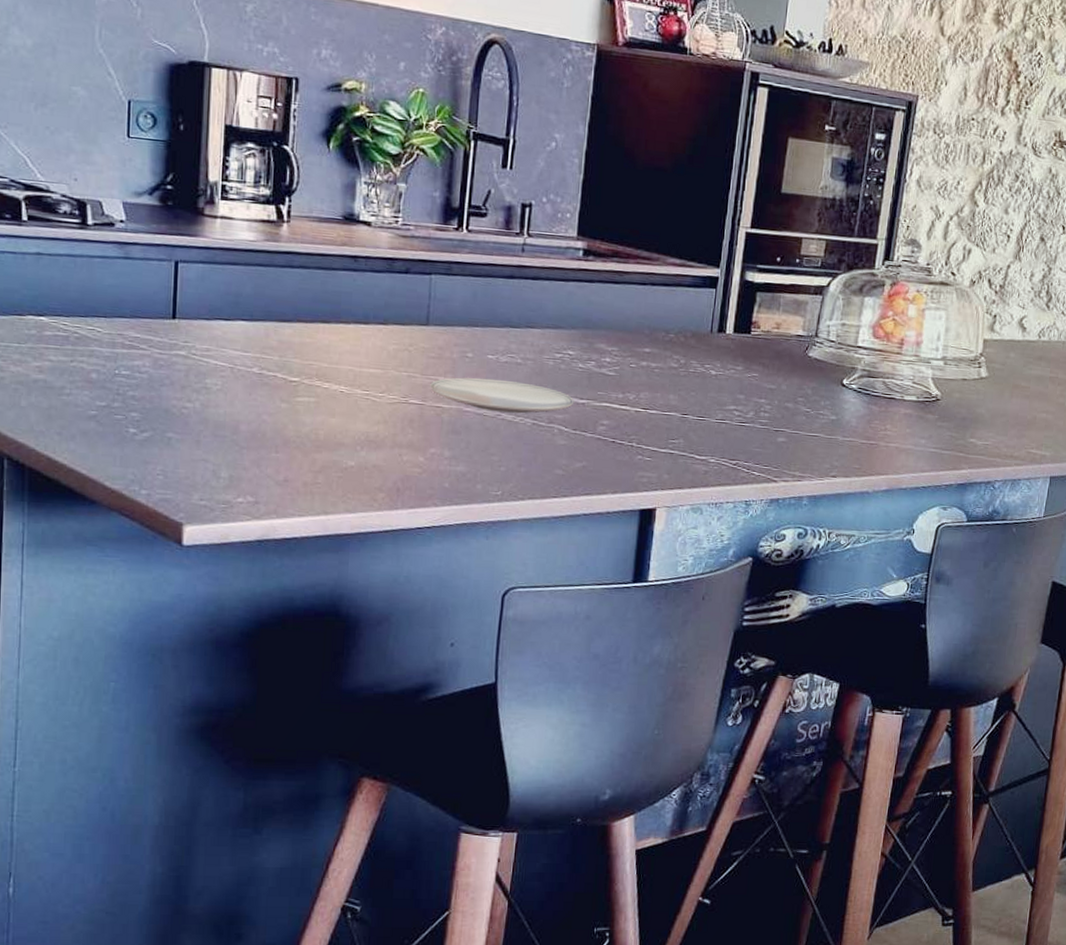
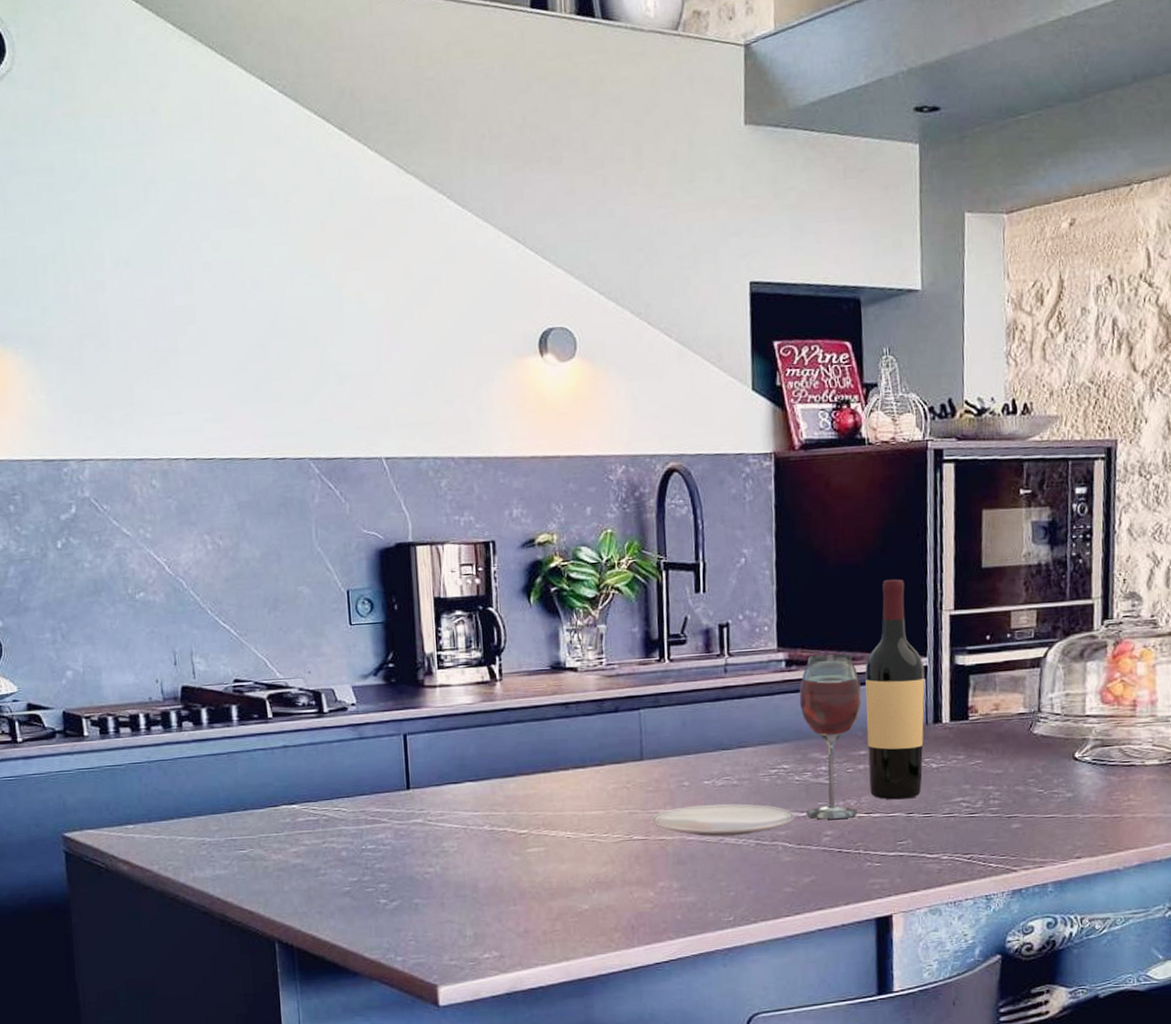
wineglass: none [586,248,654,411] -> present [799,654,862,819]
wine bottle: none [649,187,716,401] -> present [865,578,925,800]

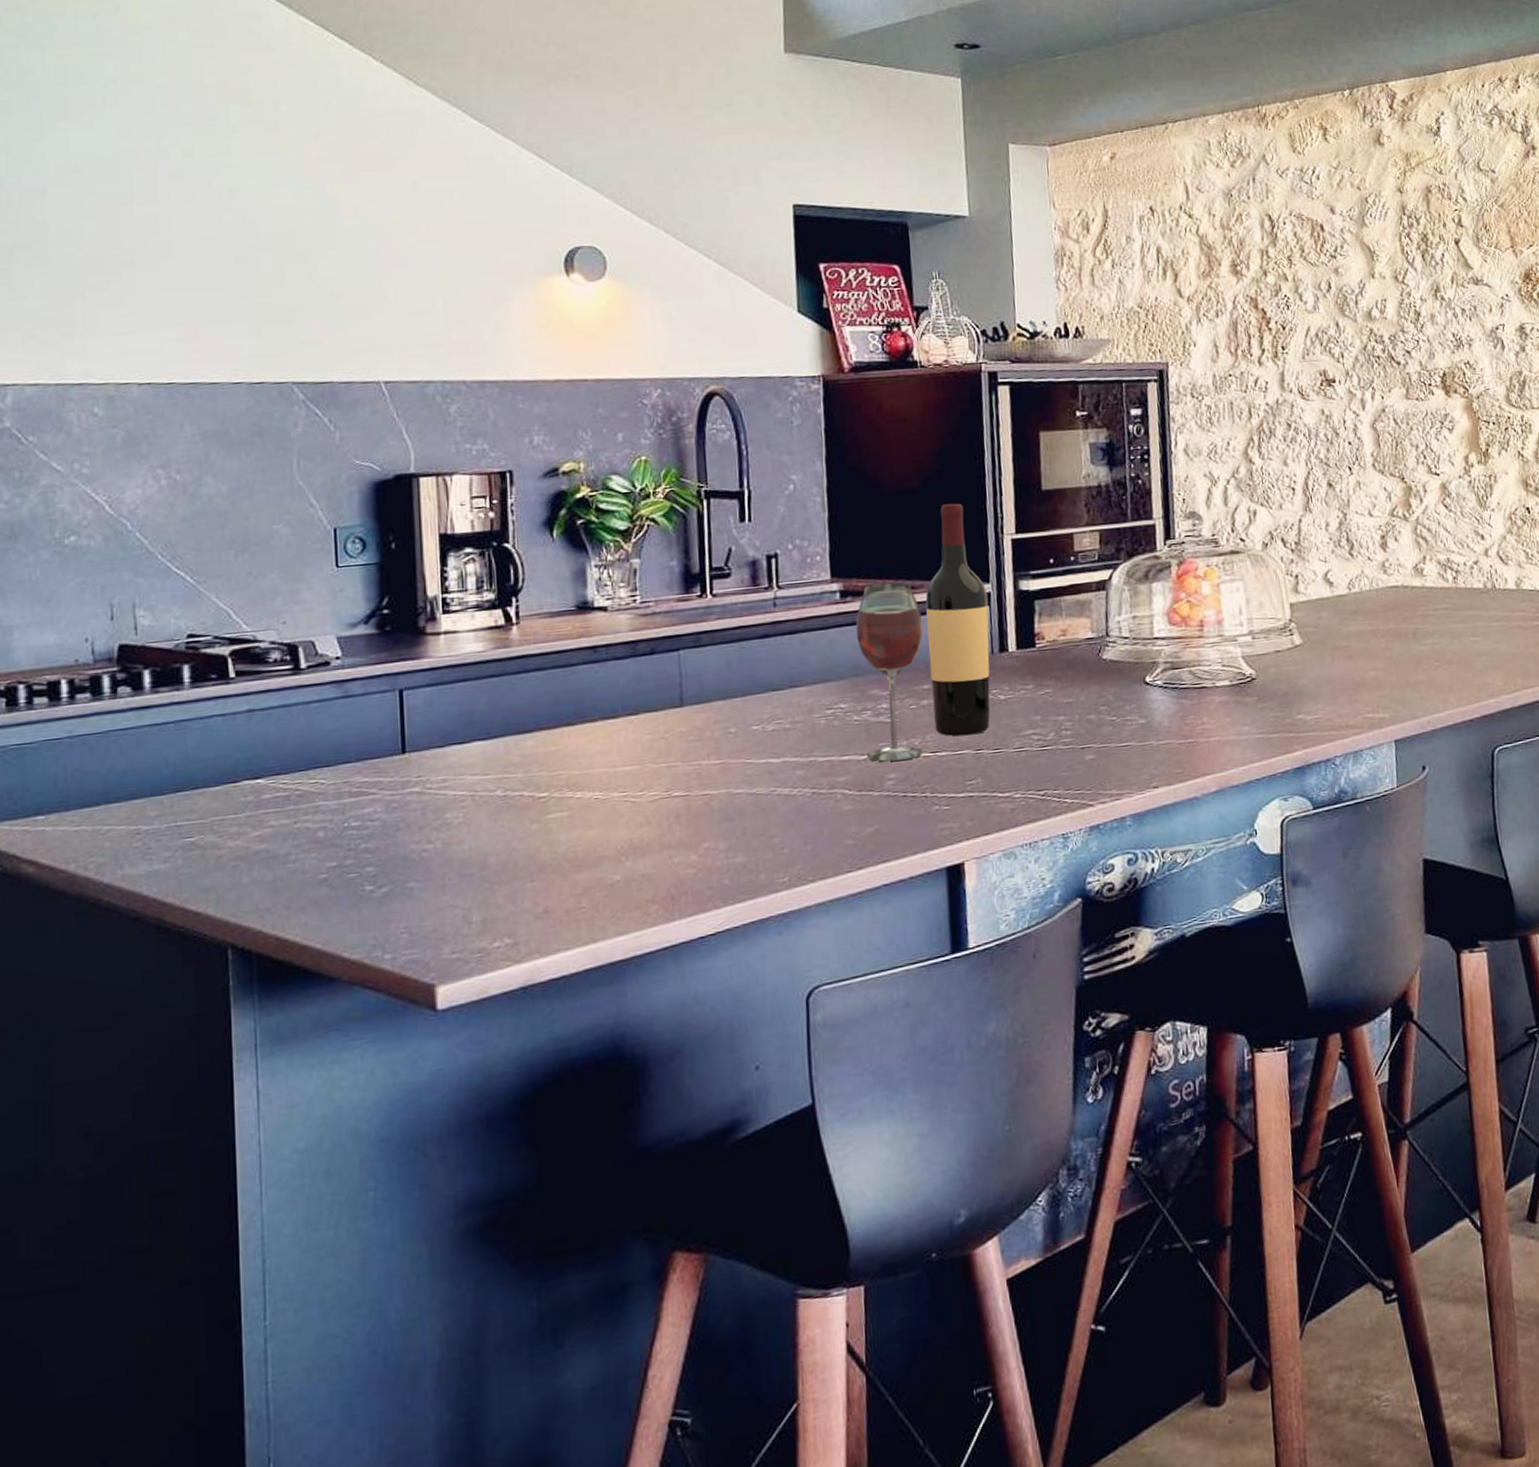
plate: present [651,803,795,837] -> none [693,749,855,788]

